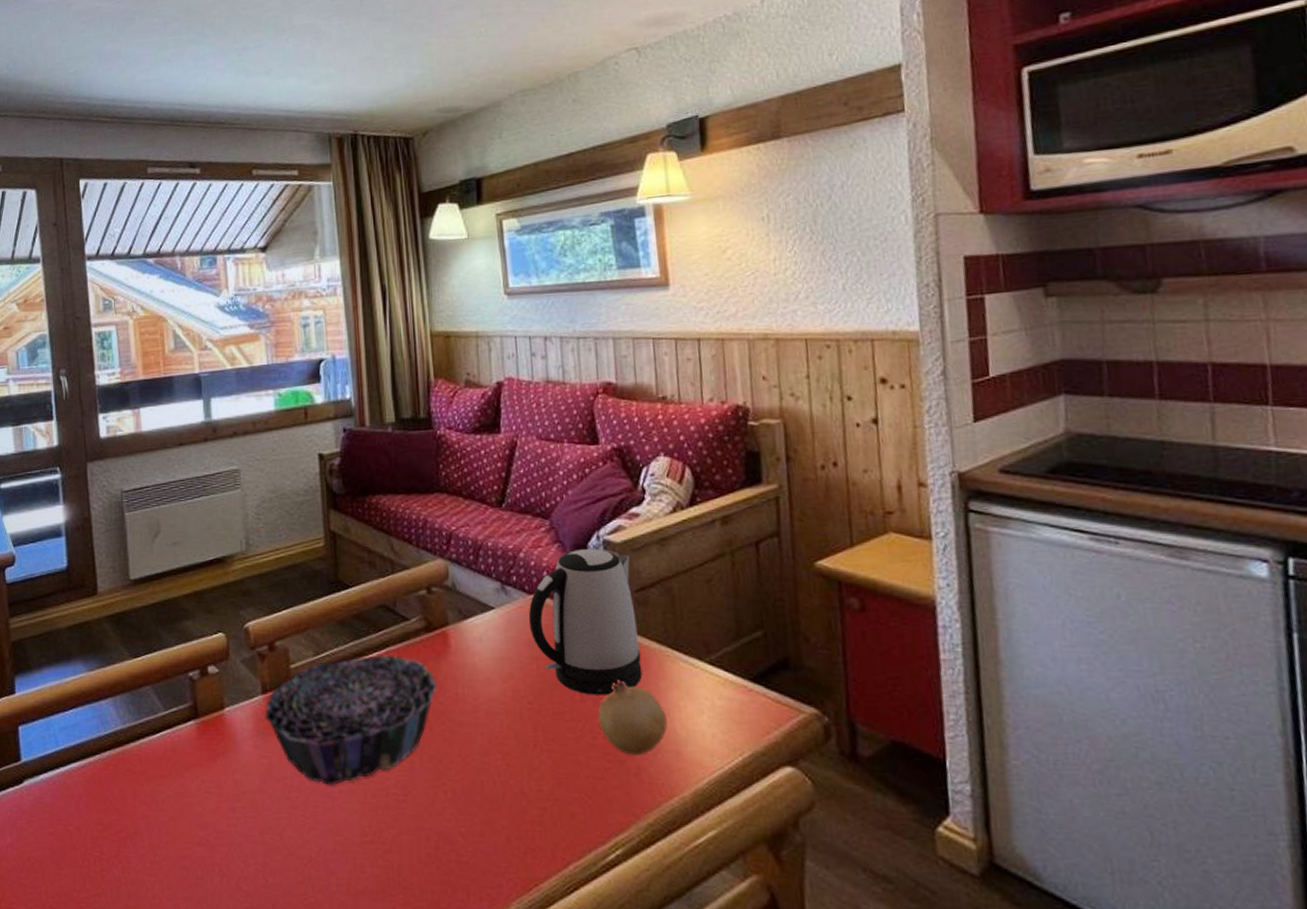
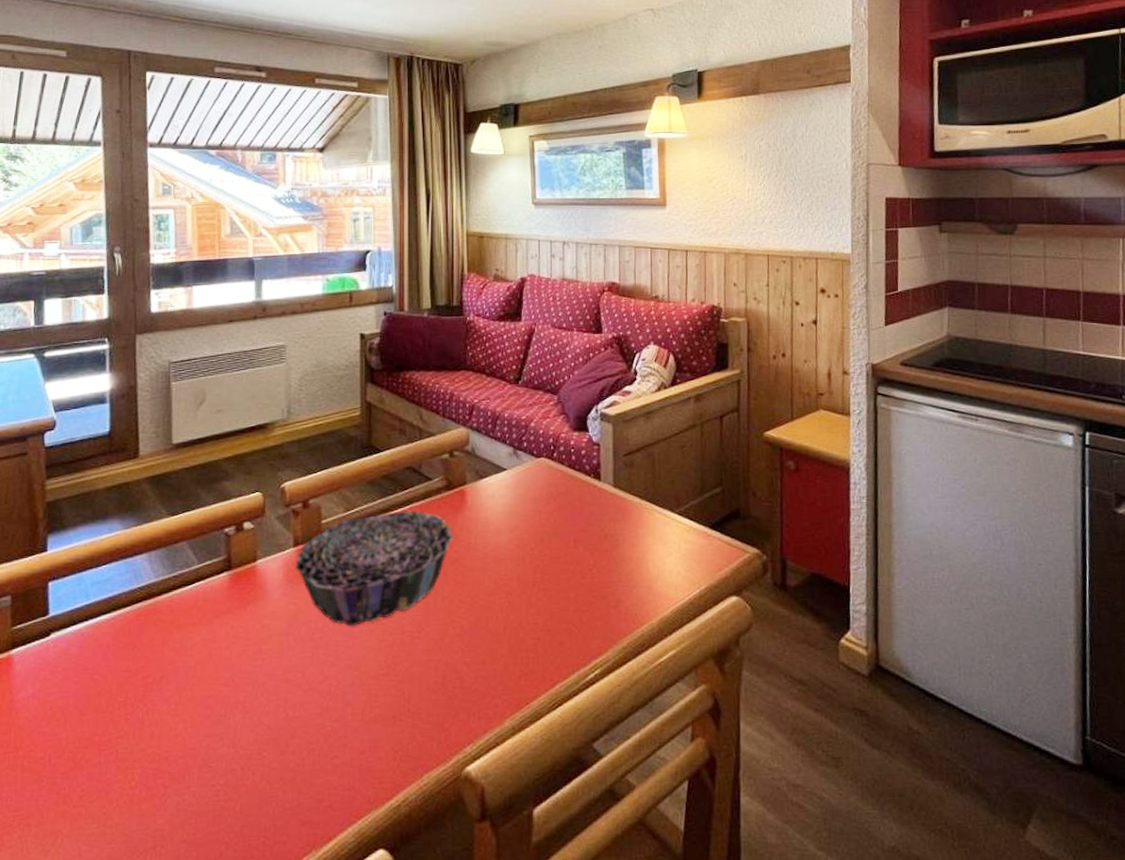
kettle: present [528,548,643,695] -> none [535,419,625,542]
fruit: present [598,680,667,756] -> none [587,529,642,591]

